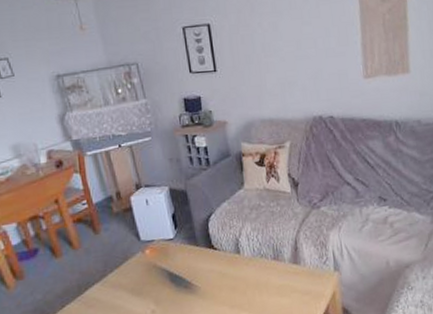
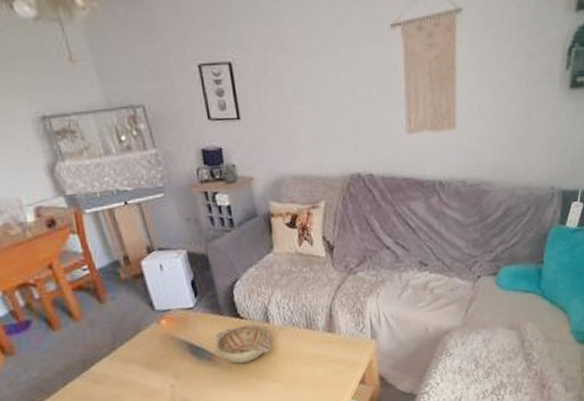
decorative bowl: none [191,255,242,292] -> present [215,324,272,364]

